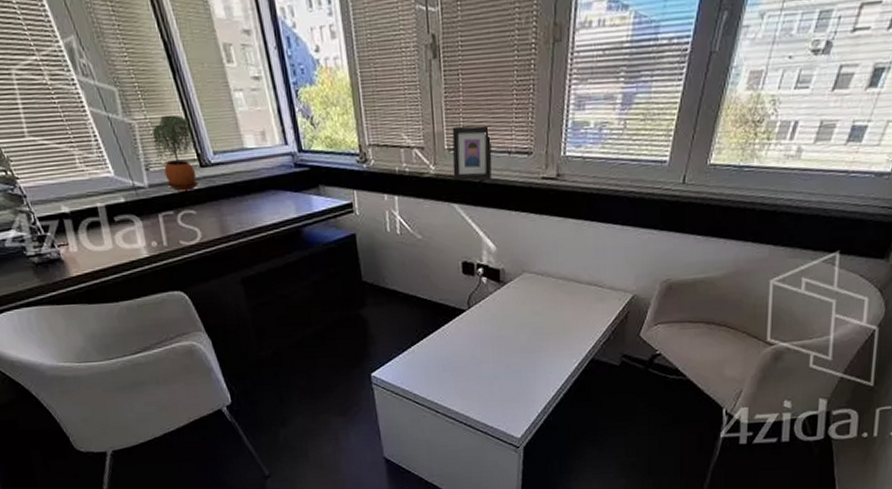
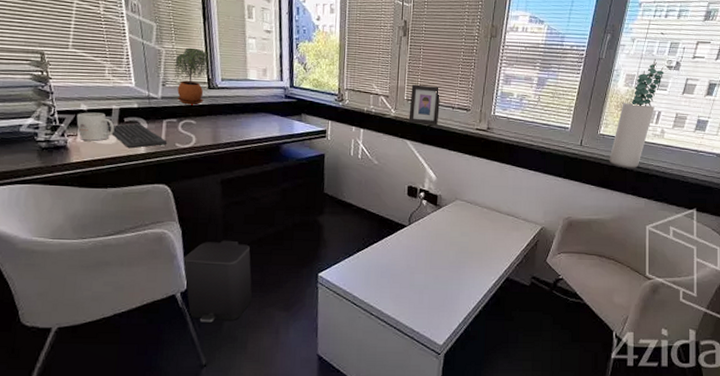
mug: none [60,213,108,250] -> present [76,112,115,141]
computer keyboard: none [98,221,169,253] -> present [107,123,167,149]
pedal bin: none [220,346,303,435] -> present [183,240,252,323]
vase: none [722,41,807,208] -> present [609,59,664,169]

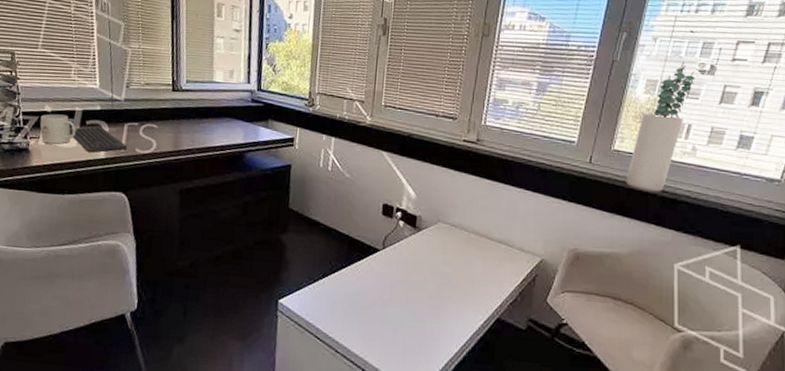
potted plant: present [174,47,208,105] -> none [139,47,174,109]
pedal bin: present [183,240,252,323] -> none [135,256,207,349]
picture frame: present [408,84,441,126] -> none [386,88,424,136]

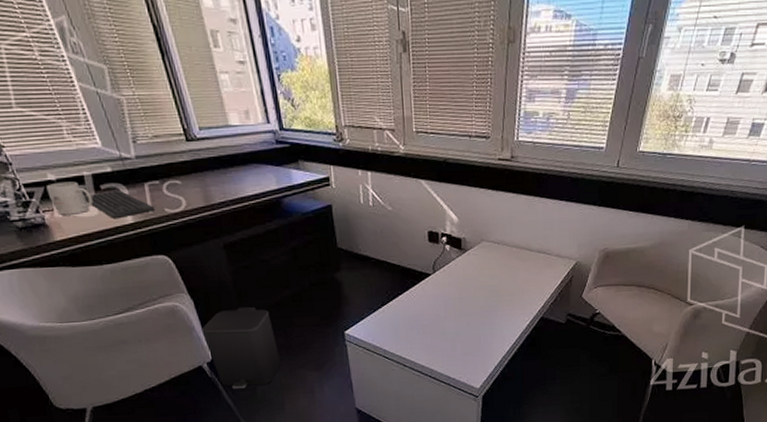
pedal bin: none [135,256,207,349] -> present [202,306,280,389]
vase: present [625,62,695,194] -> none [649,52,716,189]

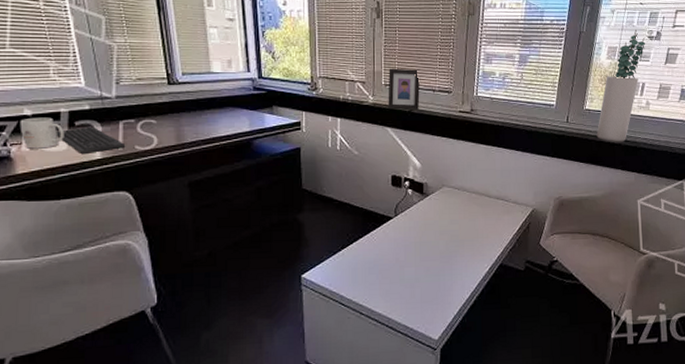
pedal bin: present [202,306,280,389] -> none [151,246,230,338]
picture frame: none [419,112,455,160] -> present [388,68,421,111]
vase: none [649,52,716,189] -> present [596,30,646,143]

